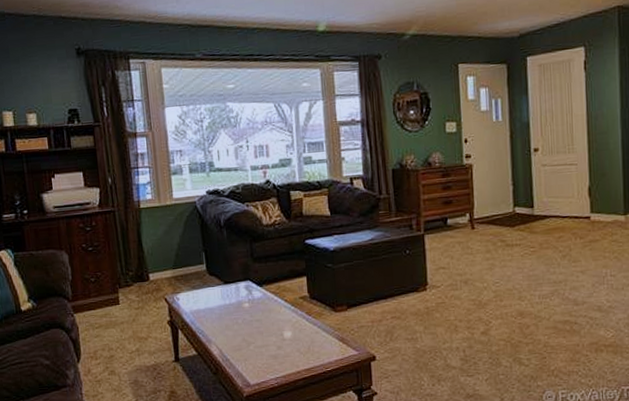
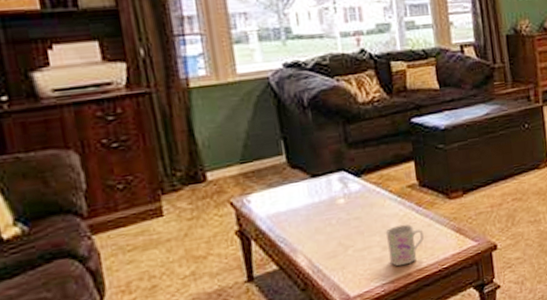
mug: none [280,329,312,365] -> present [385,223,424,267]

